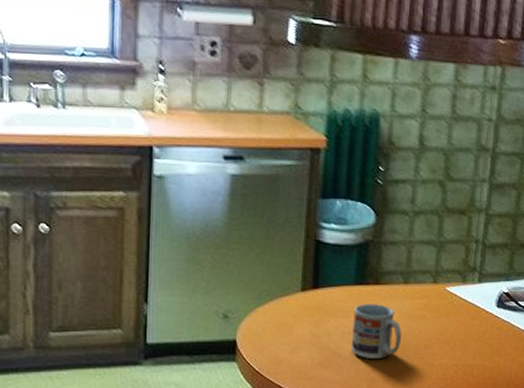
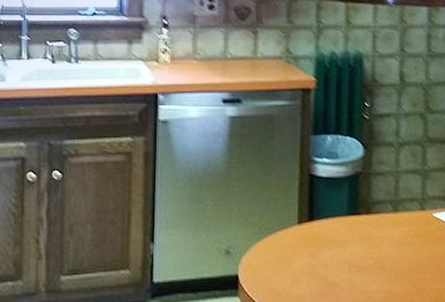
cup: present [351,304,402,358] -> none [347,233,394,287]

